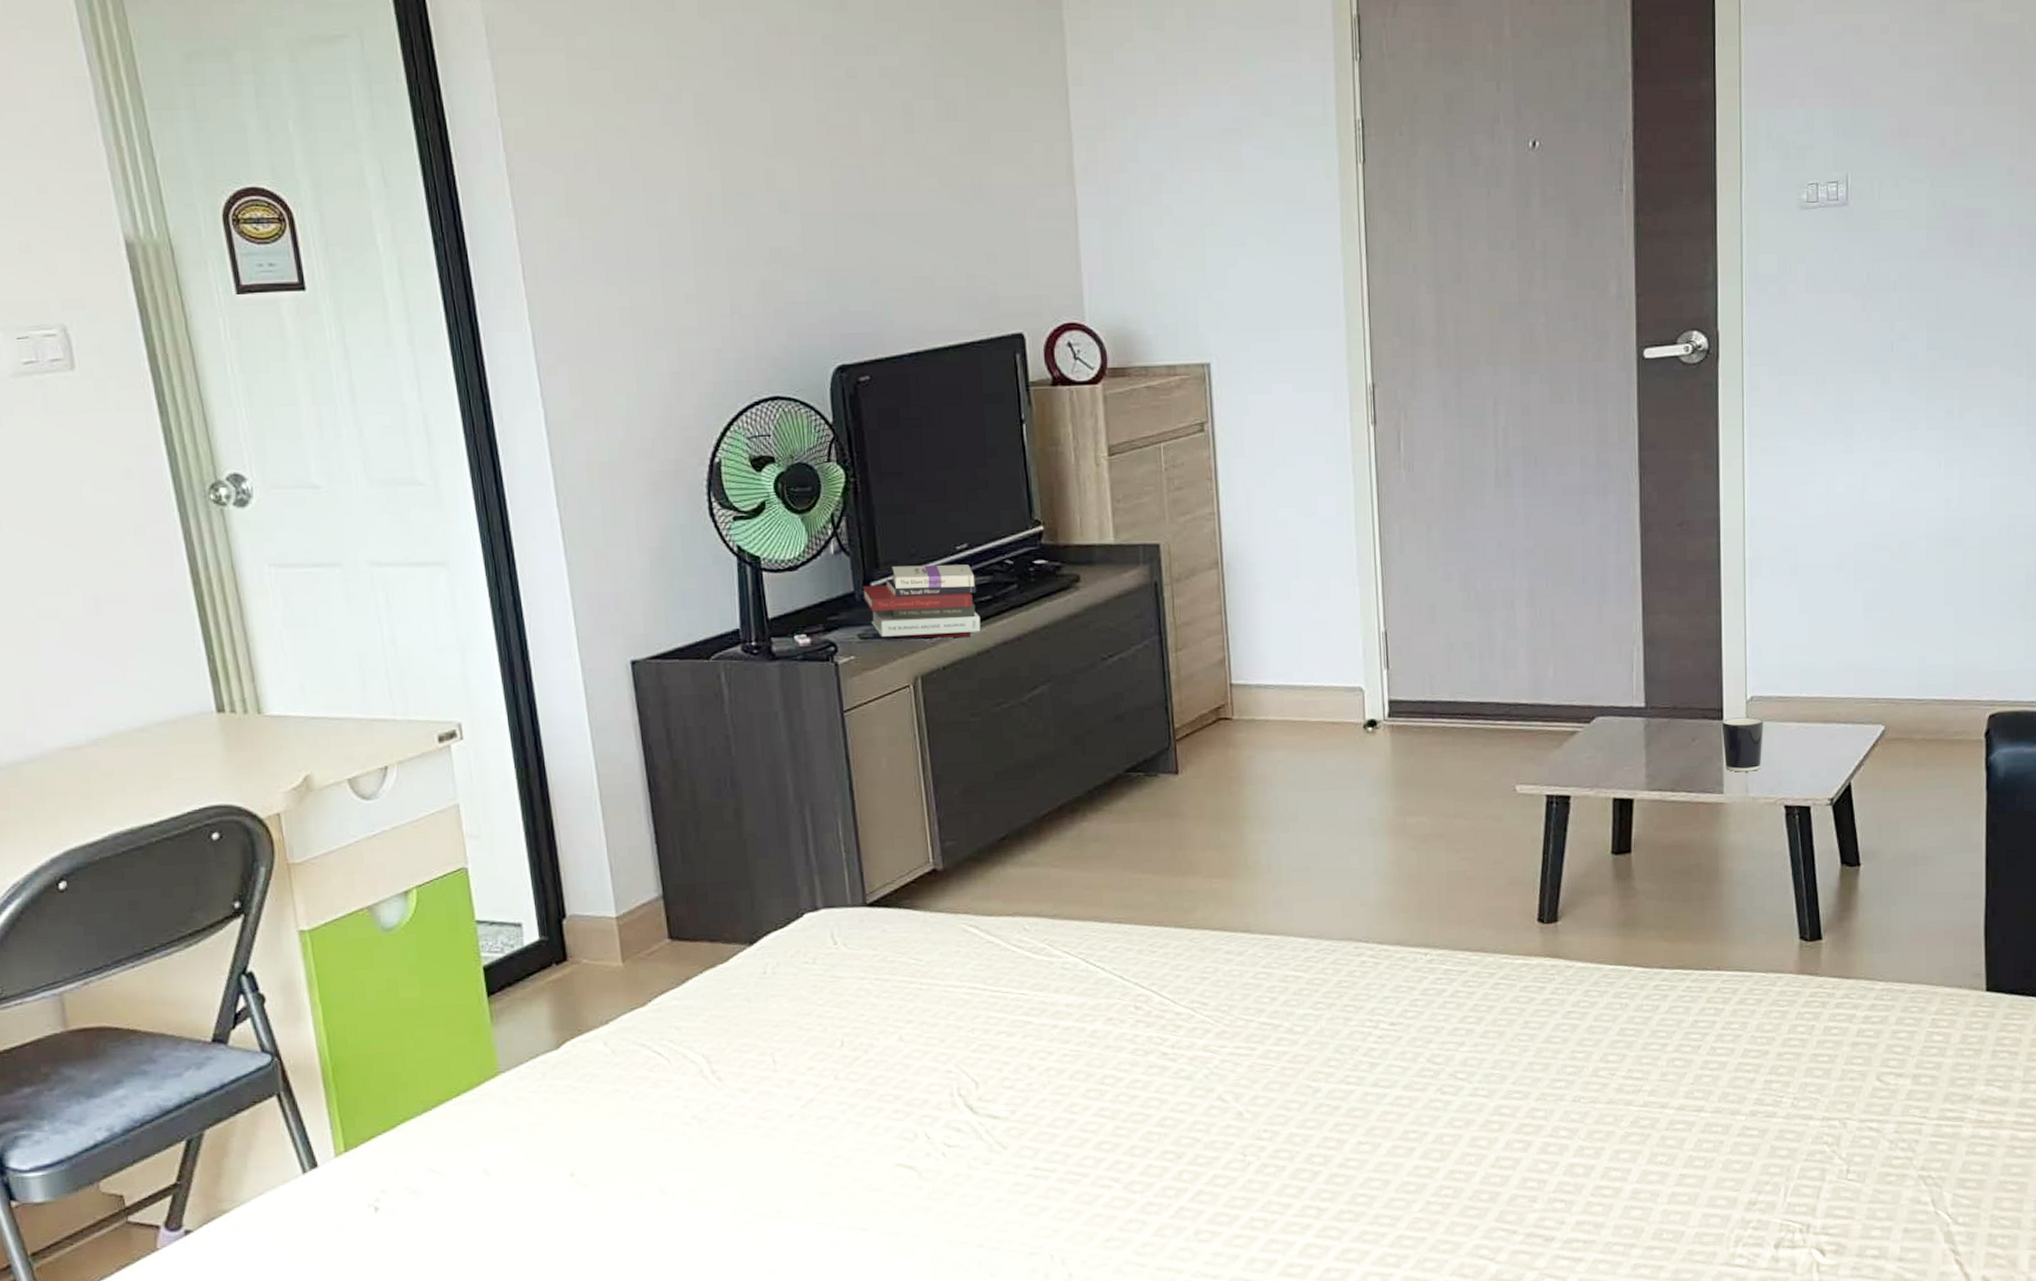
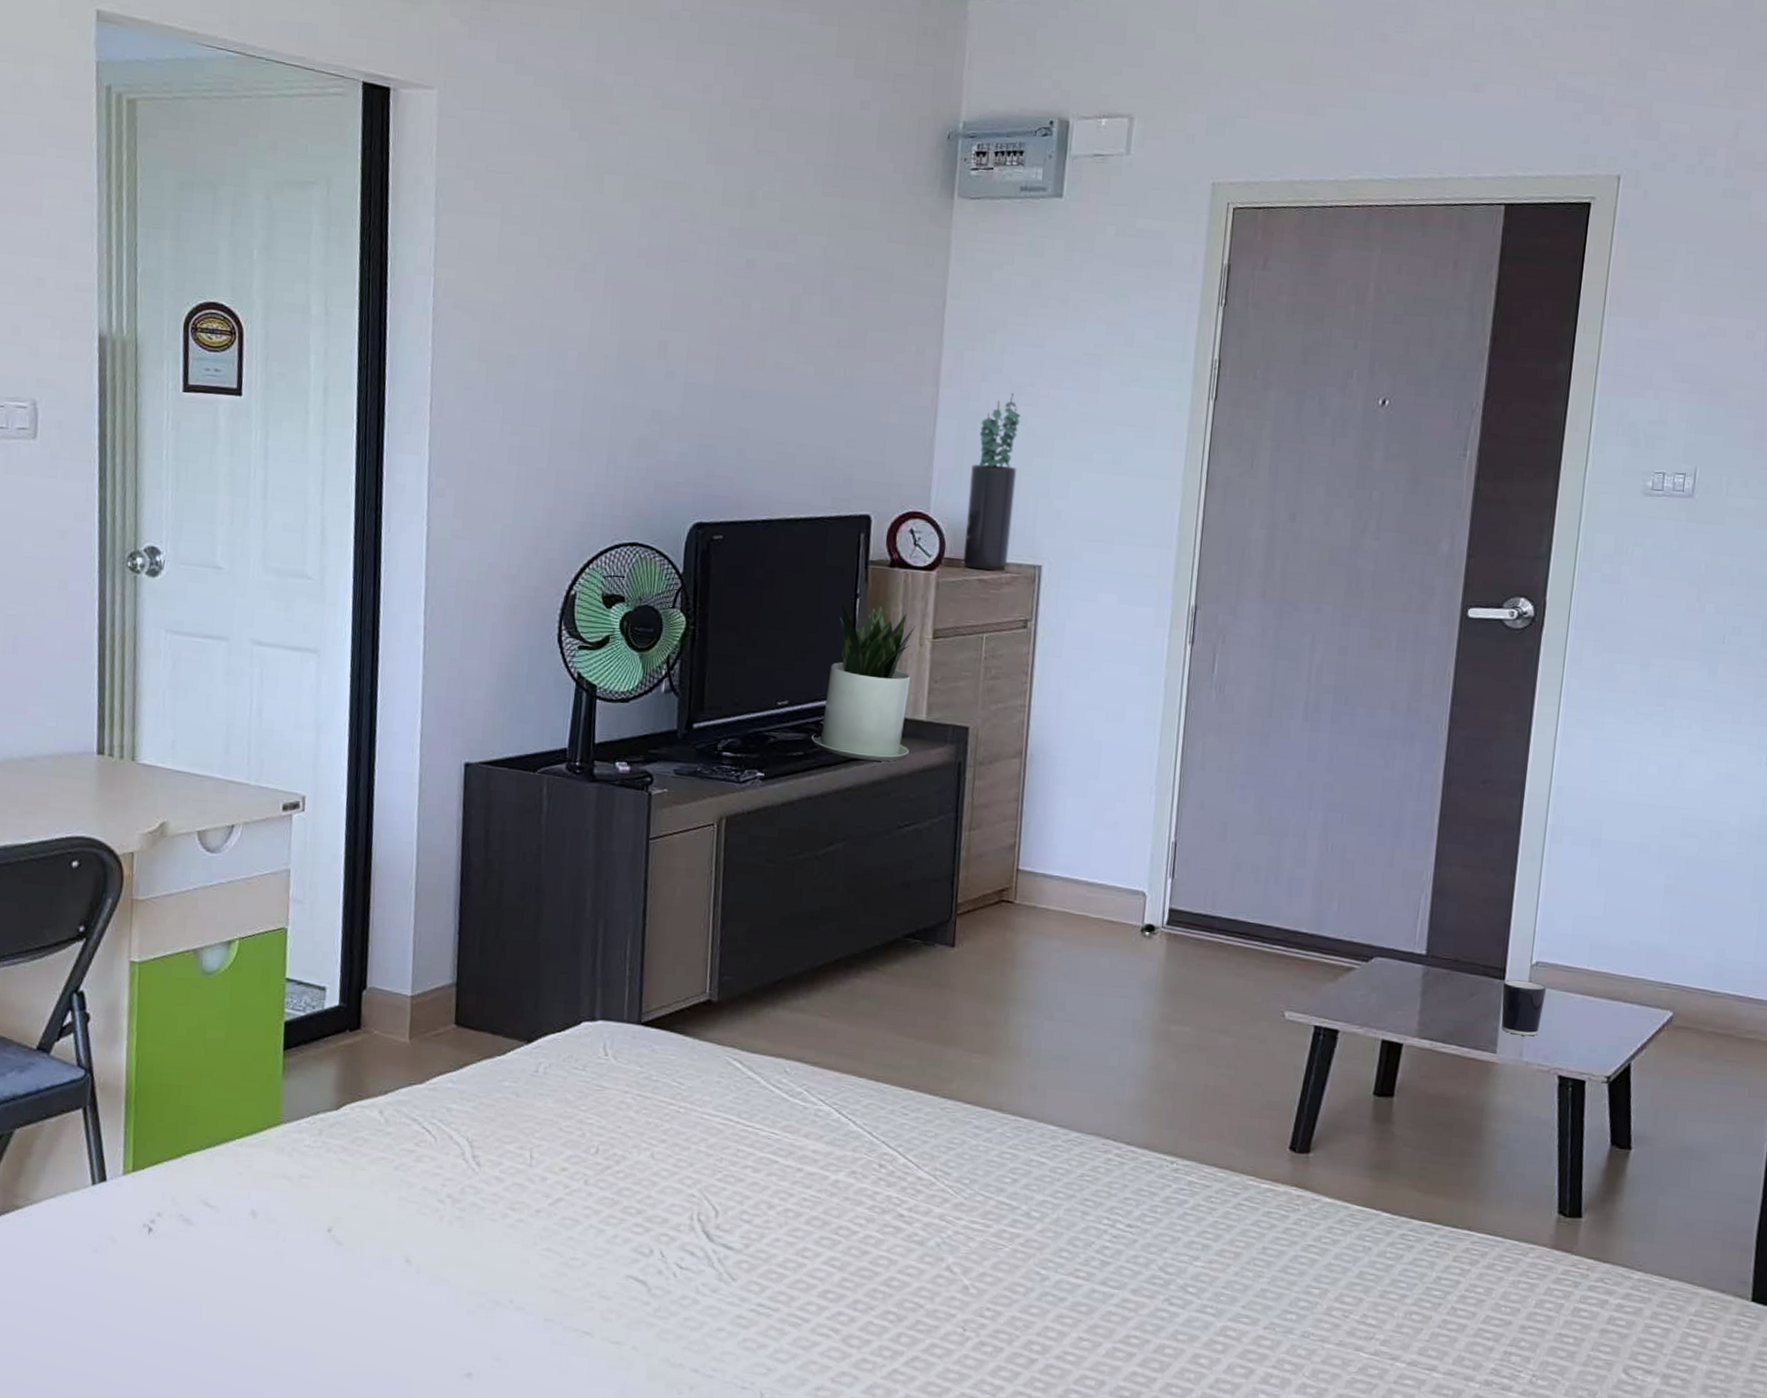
books: present [862,564,981,638] -> none [684,712,791,788]
planter: none [997,428,1102,595] -> present [811,605,918,762]
vase: none [1121,181,1175,377] -> present [963,393,1020,571]

